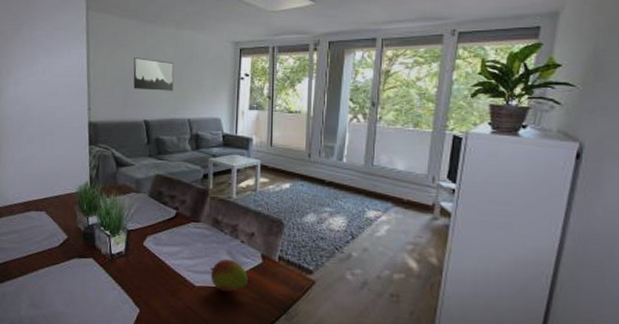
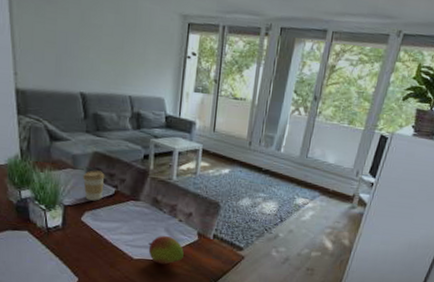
wall art: present [133,58,174,91] -> none [66,18,115,63]
coffee cup: none [145,193,166,224] -> present [82,170,105,201]

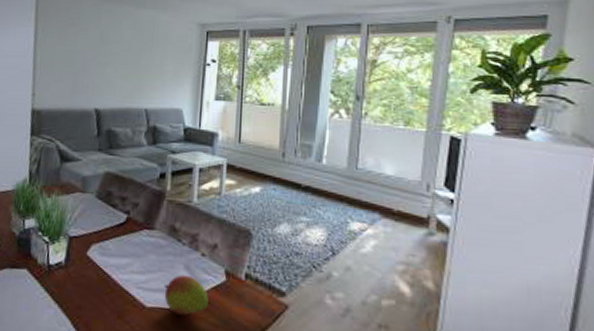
coffee cup: present [82,170,105,201] -> none [91,193,116,231]

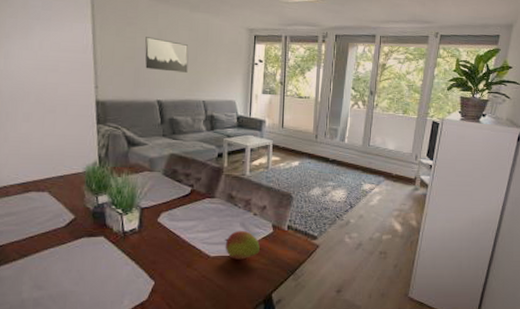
wall art: none [85,38,132,77] -> present [145,37,189,73]

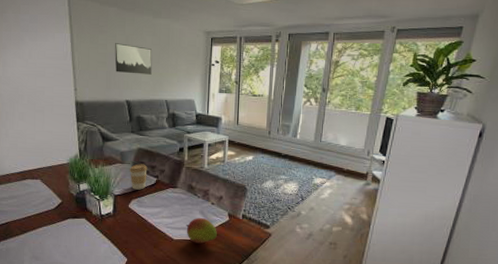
coffee cup: none [159,171,181,201] -> present [129,163,148,190]

